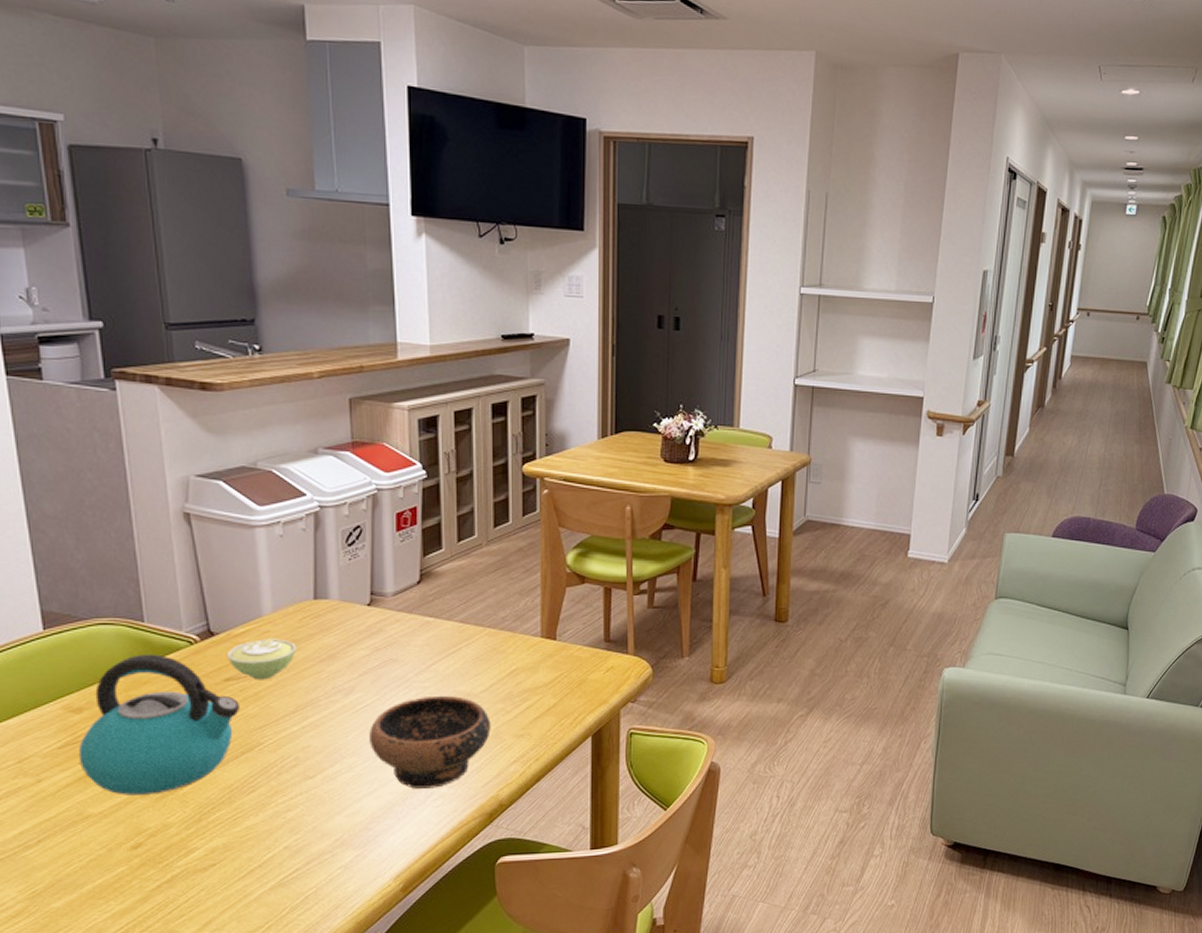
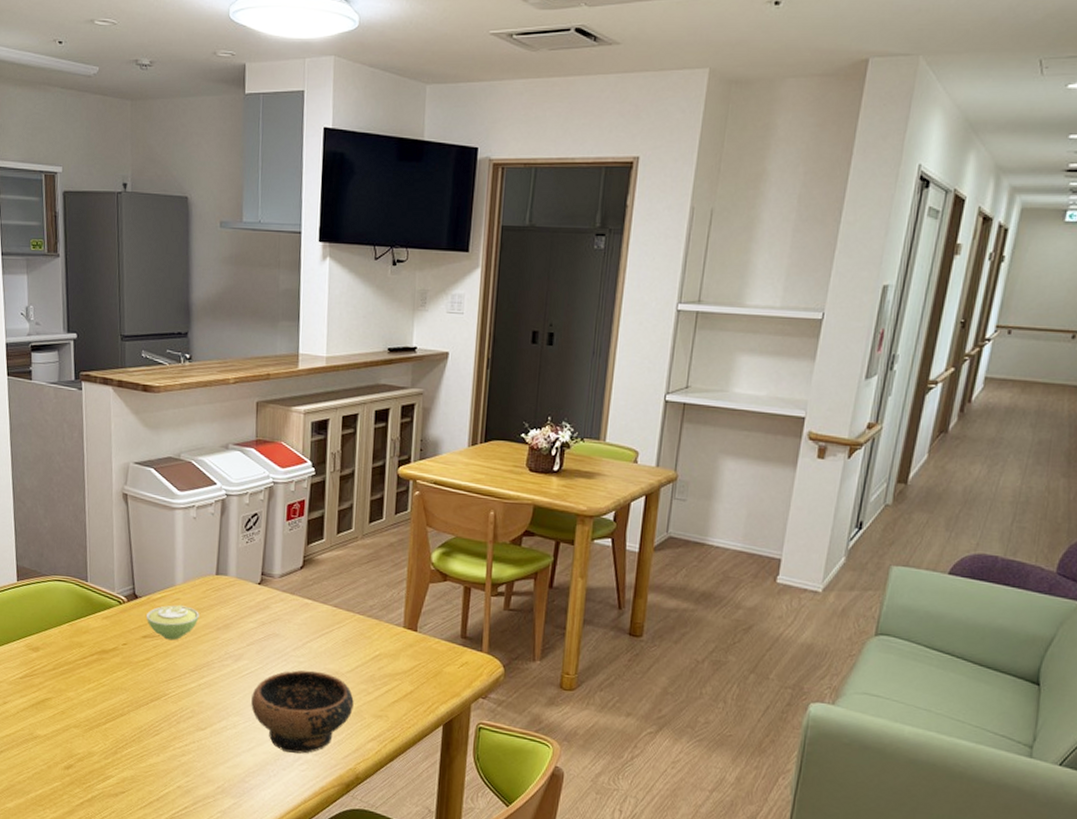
kettle: present [78,654,239,795] -> none [33,608,152,726]

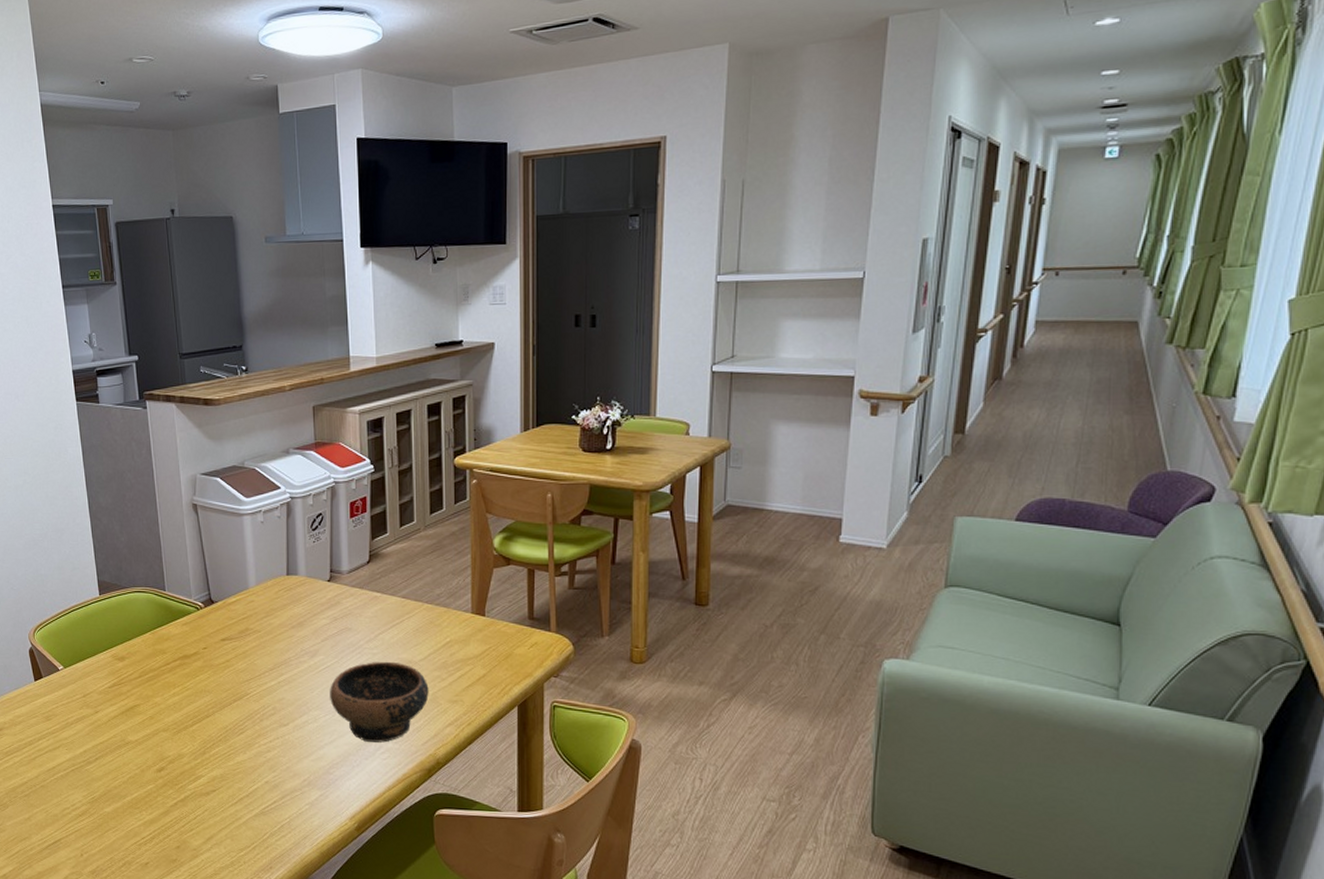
sugar bowl: present [145,604,199,641] -> none [223,606,274,641]

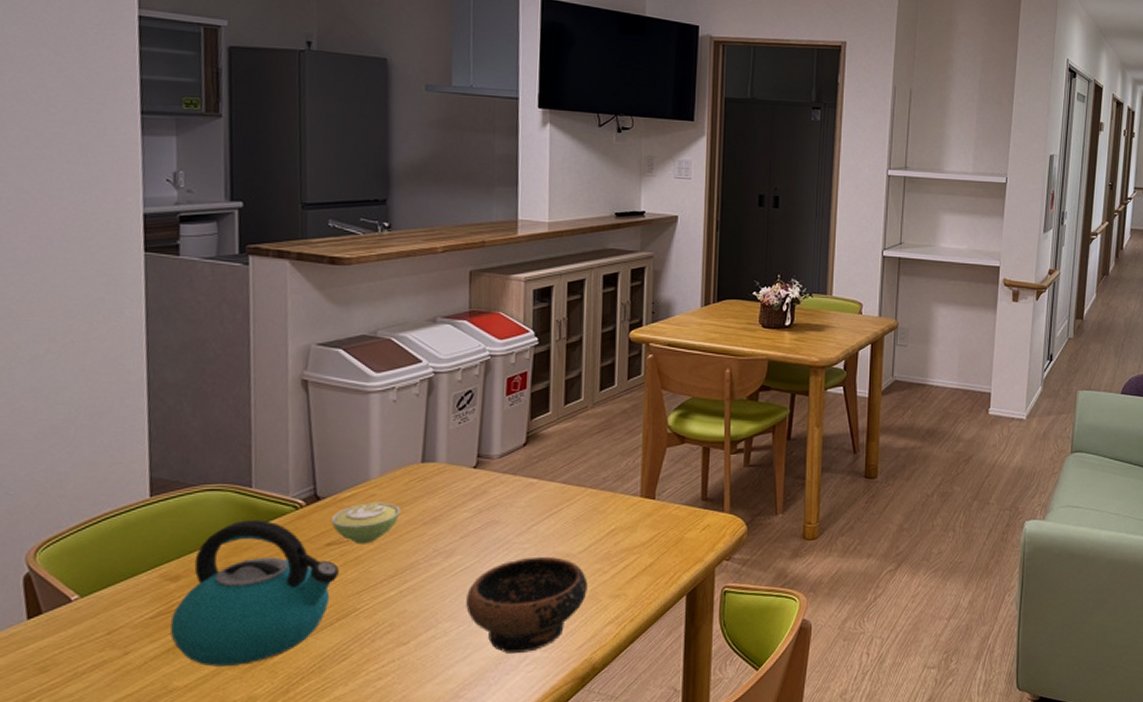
kettle: none [121,616,232,729] -> present [170,519,339,667]
sugar bowl: none [223,606,274,641] -> present [330,501,401,544]

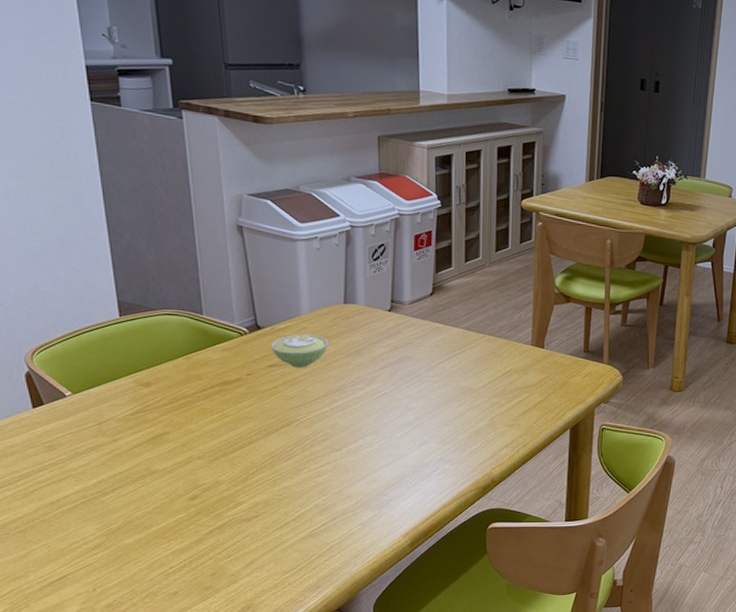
kettle: present [170,519,339,667] -> none [147,341,280,457]
bowl: present [466,556,588,653] -> none [387,388,487,464]

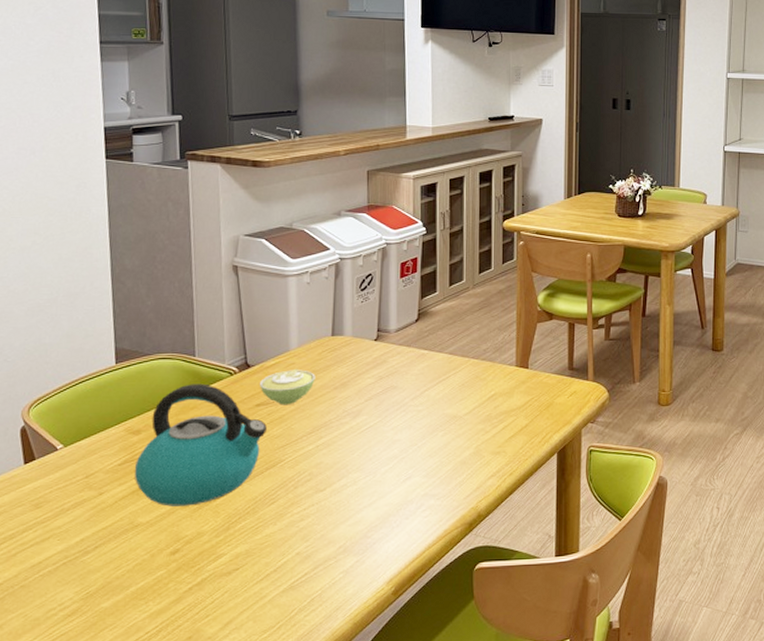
kettle: none [147,341,280,457] -> present [134,383,267,507]

